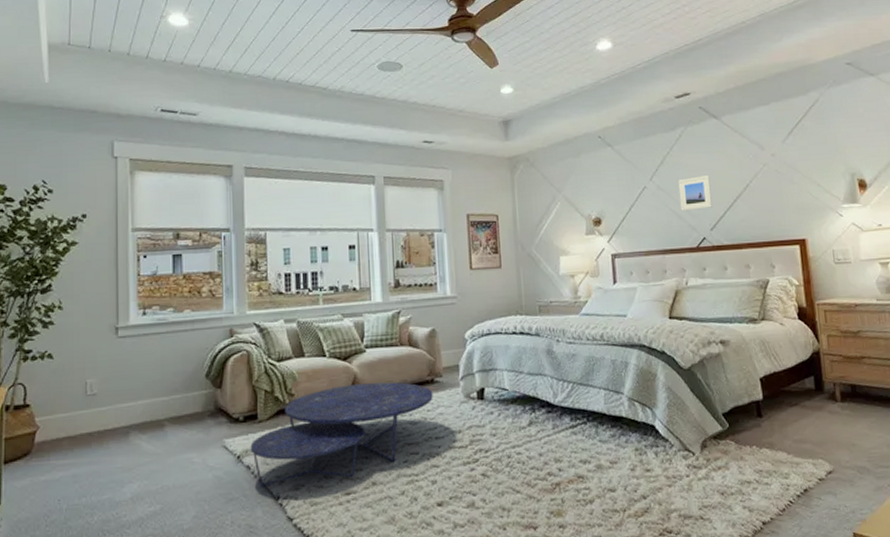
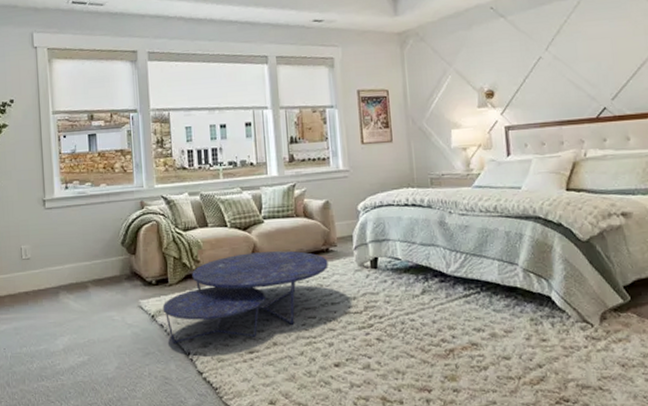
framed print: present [678,175,713,211] -> none [576,43,614,81]

